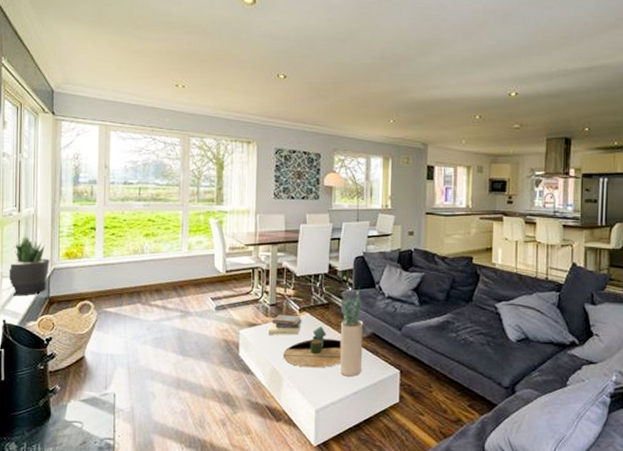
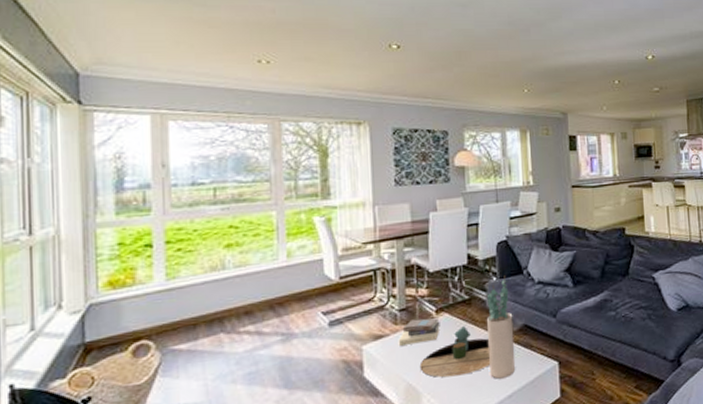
planter: present [8,234,50,296] -> none [16,265,83,350]

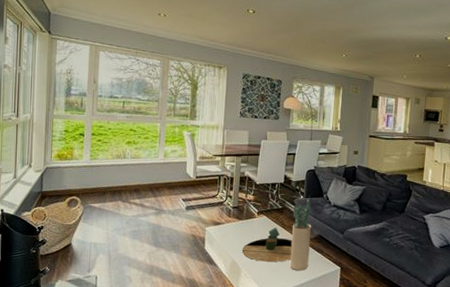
books: present [398,318,440,346] -> none [229,215,260,234]

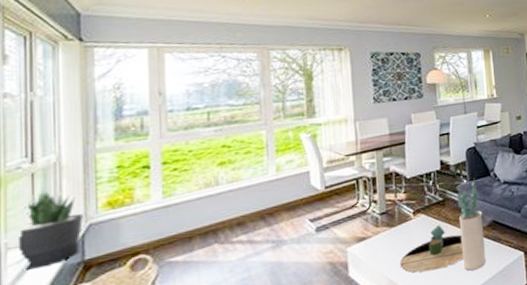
planter: none [7,136,43,190] -> present [17,190,83,271]

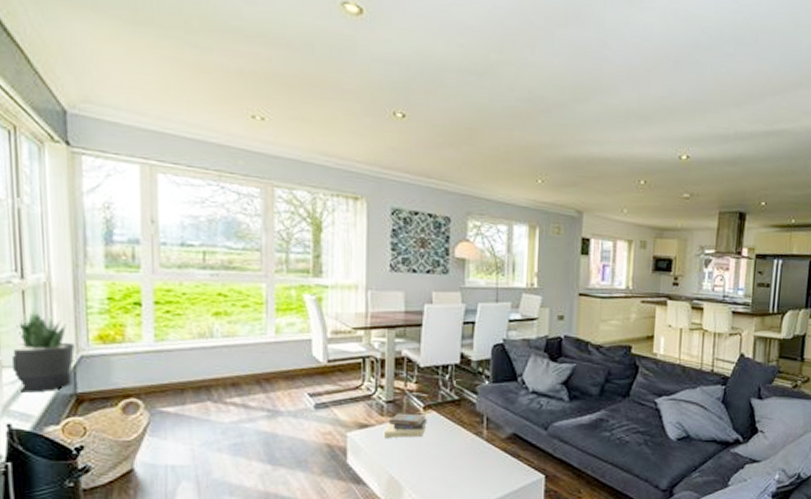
books: none [379,219,418,246] -> present [383,413,427,438]
decorative tray: present [399,225,464,273] -> none [403,427,477,475]
vase: present [458,178,487,271] -> none [474,380,503,484]

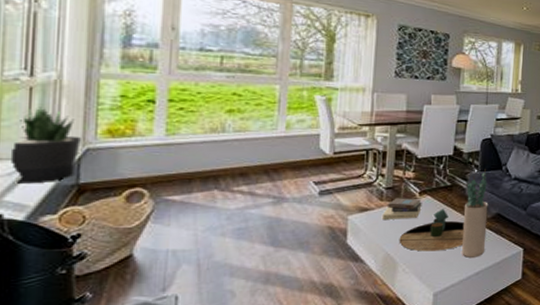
decorative tray: none [403,427,477,475] -> present [399,209,465,252]
vase: none [474,380,503,484] -> present [462,169,489,258]

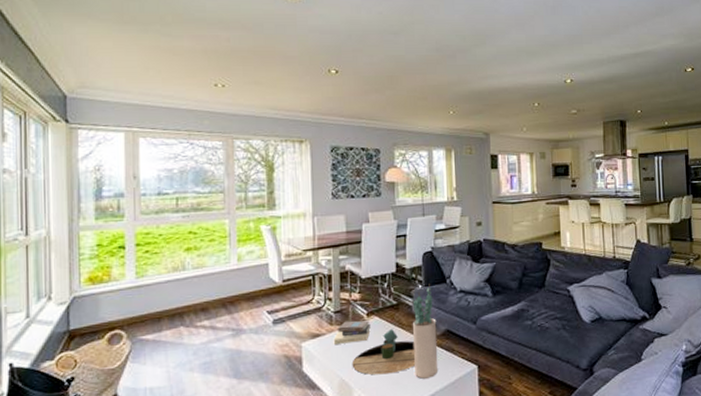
planter: present [10,104,81,184] -> none [15,261,69,334]

